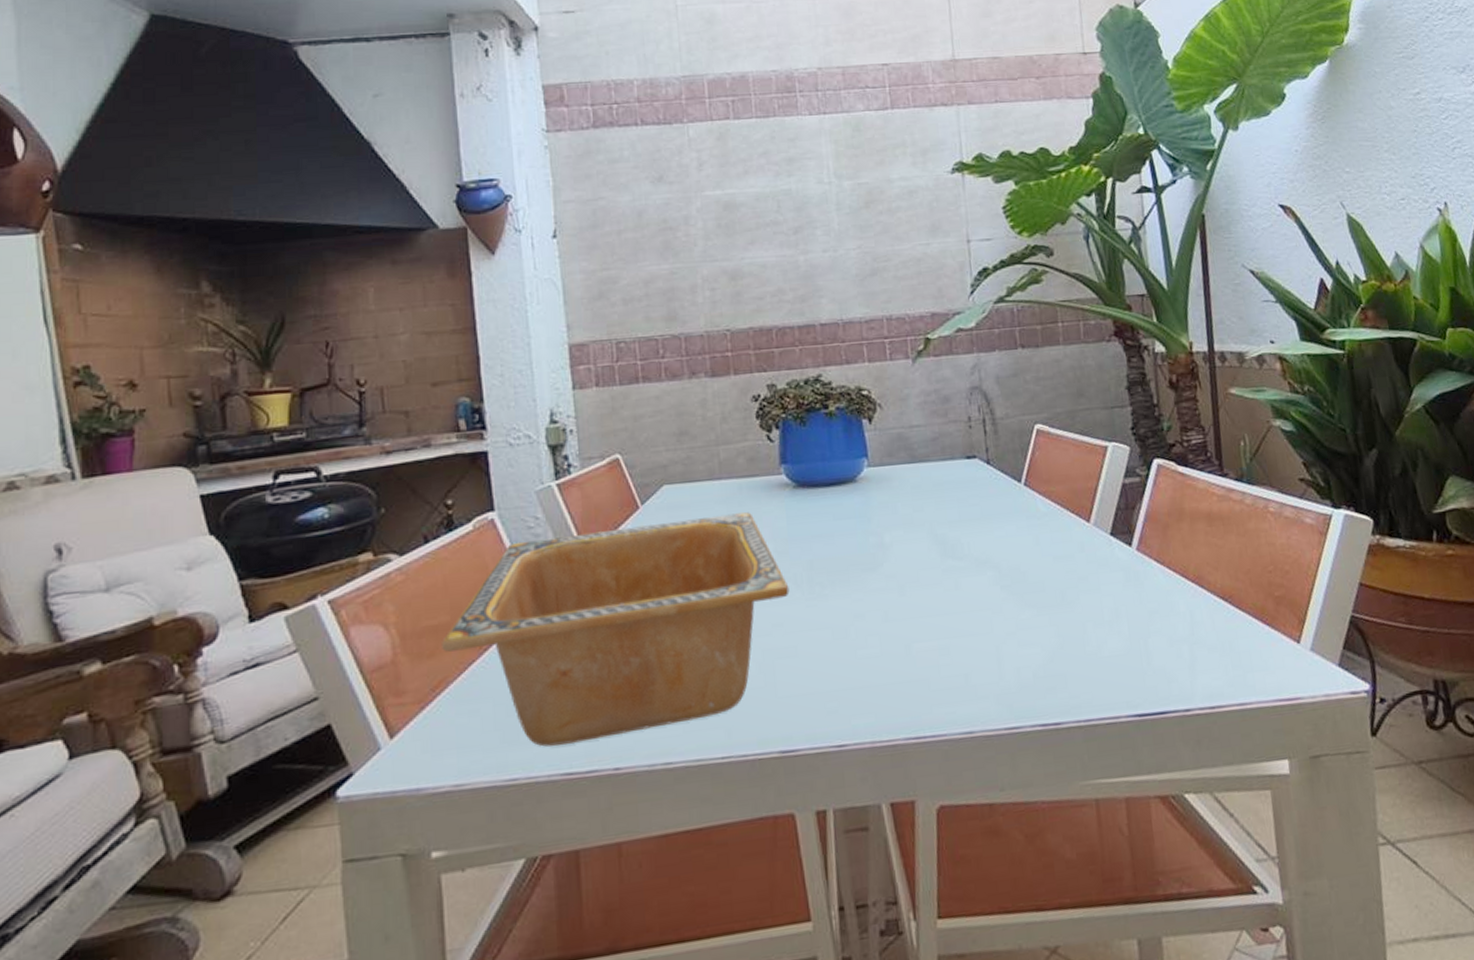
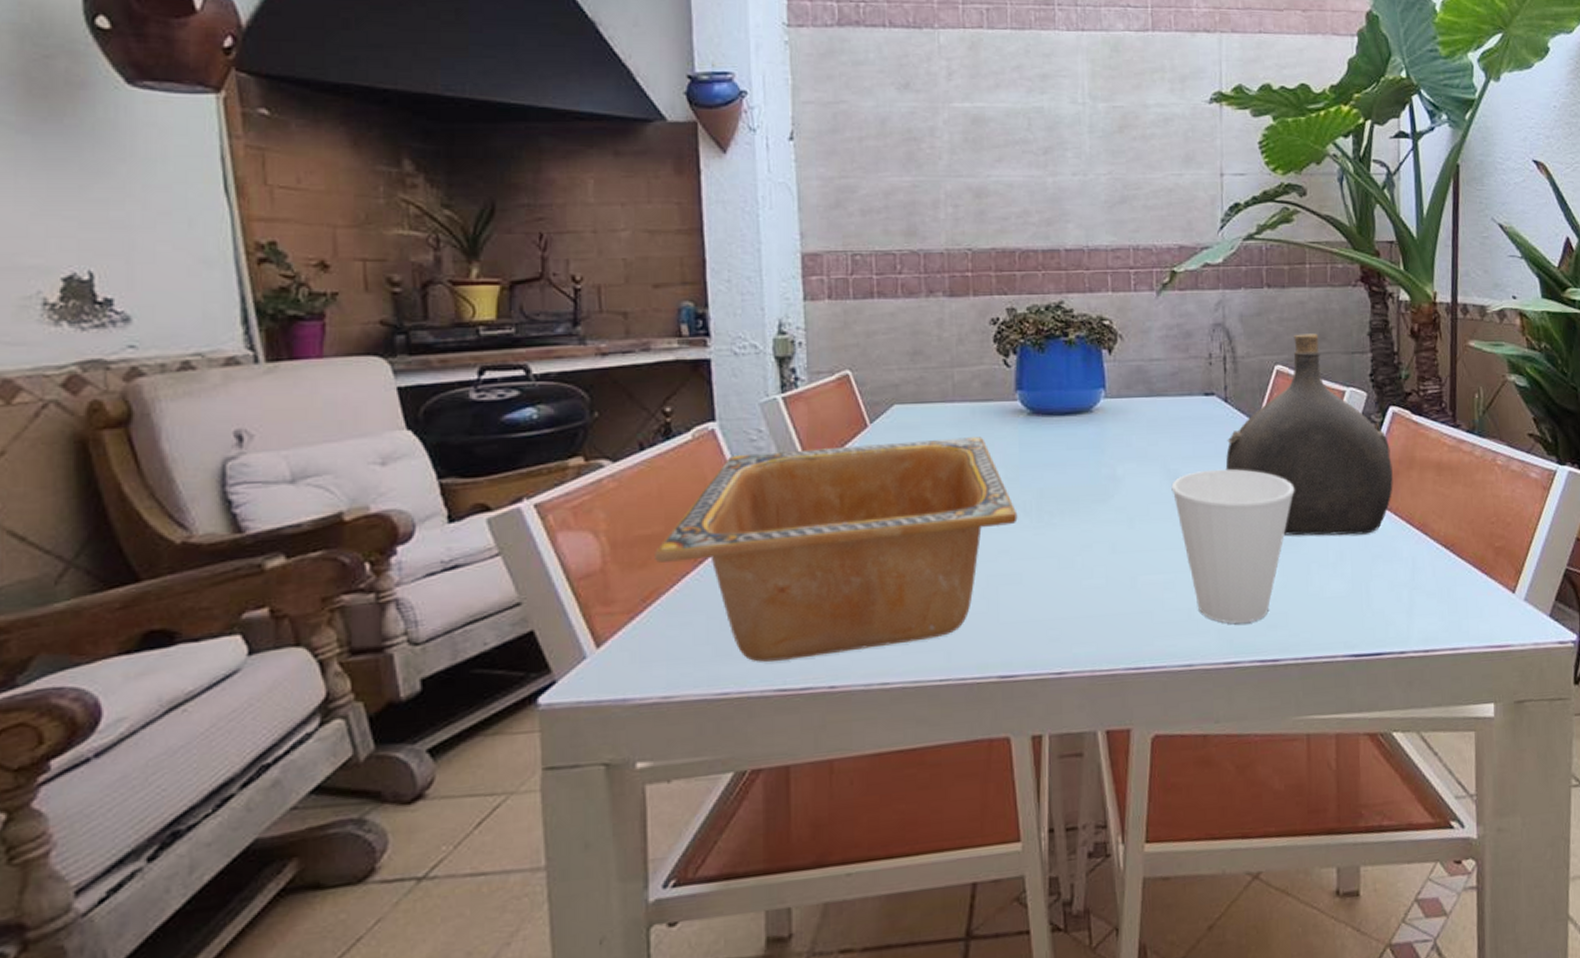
cup: none [939,530,1064,688] -> present [1171,469,1295,624]
water jug: none [992,390,1164,595] -> present [1225,333,1393,536]

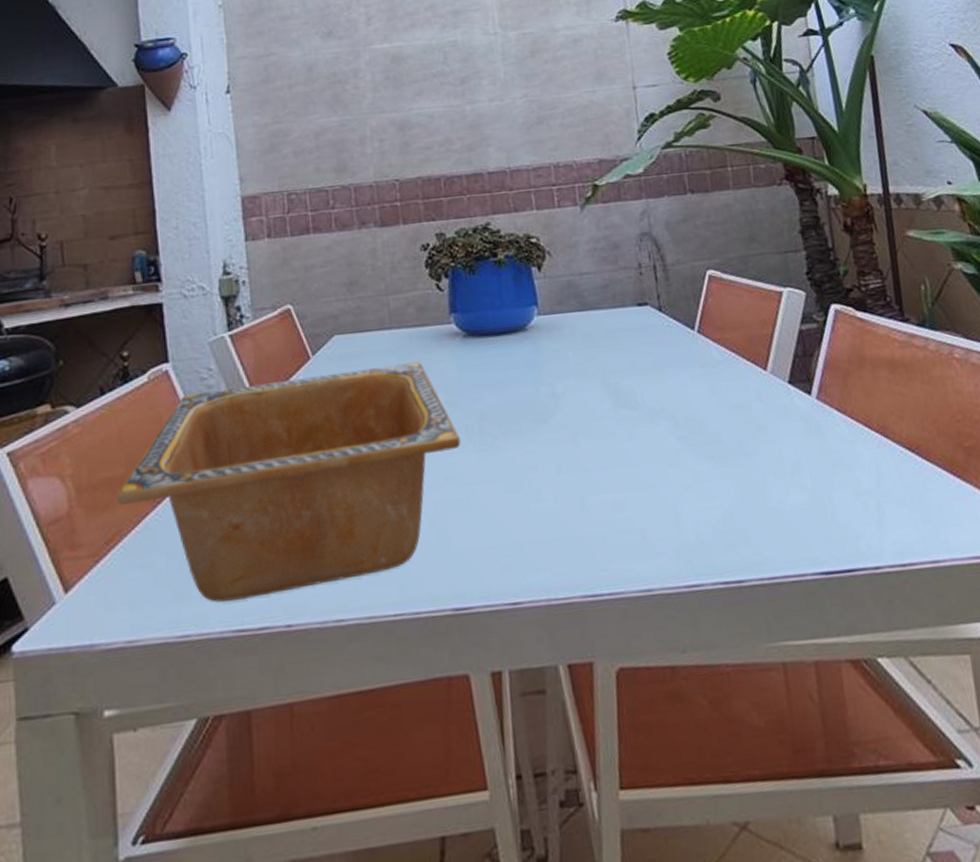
cup: present [1171,469,1295,624] -> none [612,379,741,544]
water jug: present [1225,333,1393,536] -> none [665,235,845,446]

